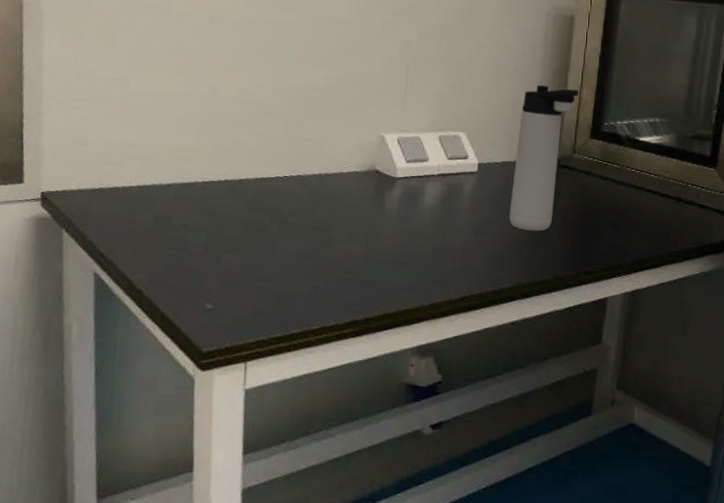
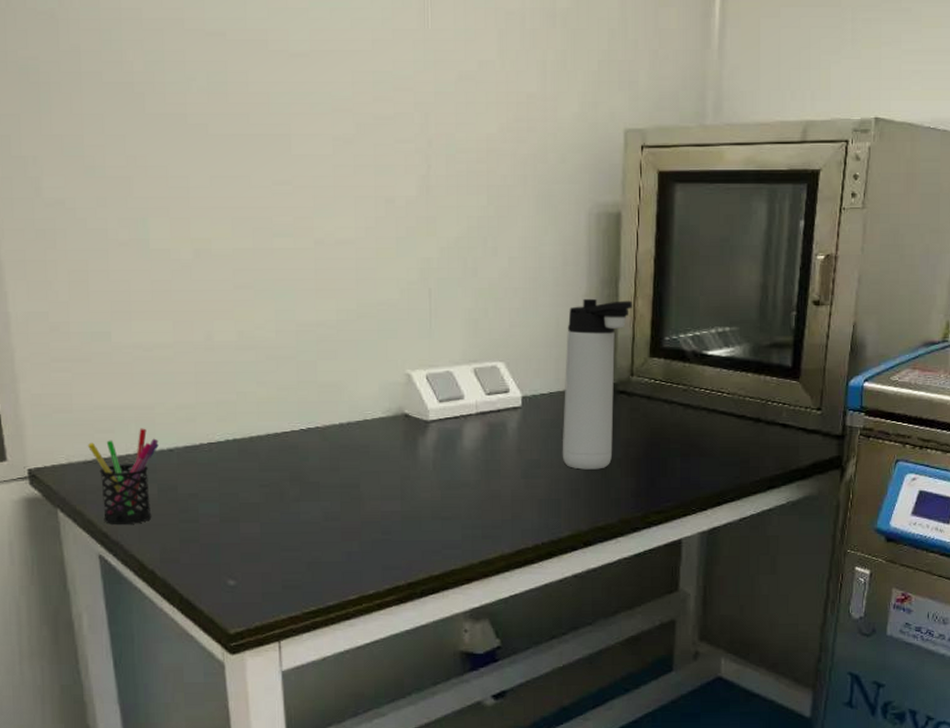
pen holder: none [96,164,159,248] -> present [87,428,159,526]

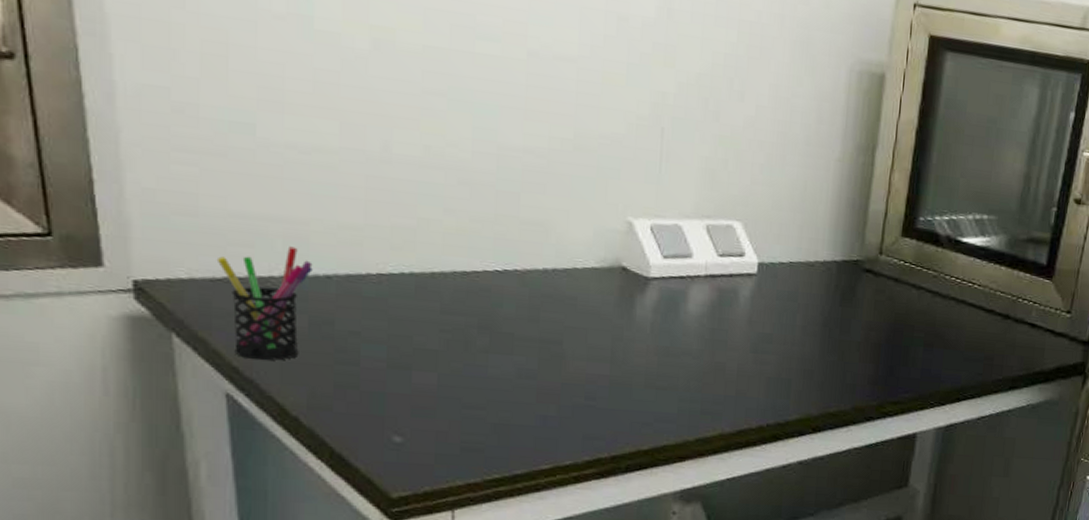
thermos bottle: present [562,298,633,470] -> none [797,163,889,351]

